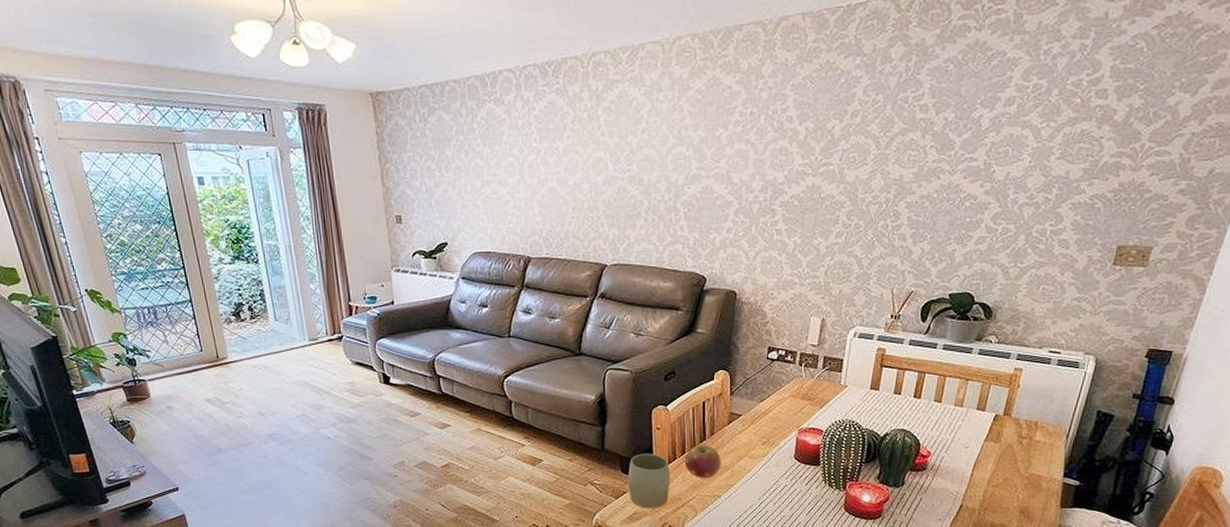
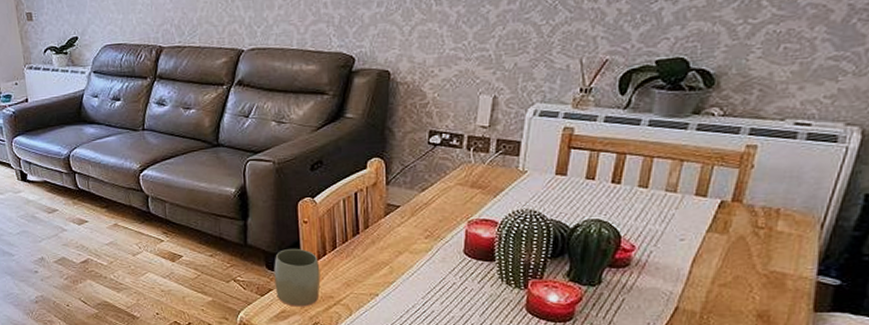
fruit: present [684,445,721,479] -> none [335,239,378,276]

